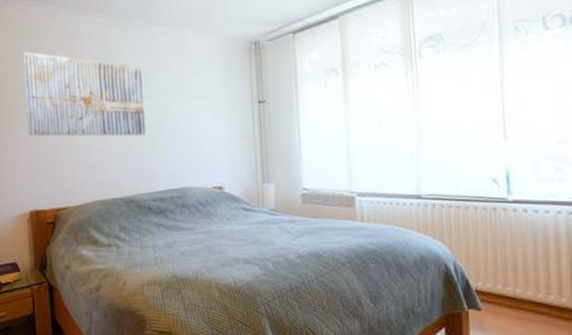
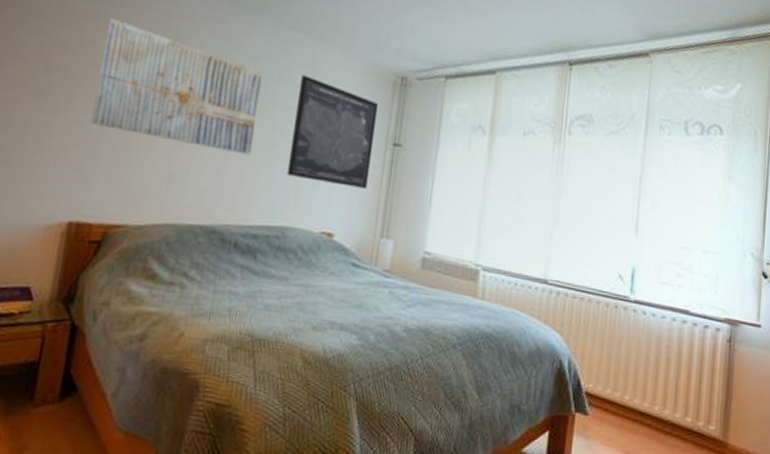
wall art: none [172,60,243,147] -> present [286,75,379,189]

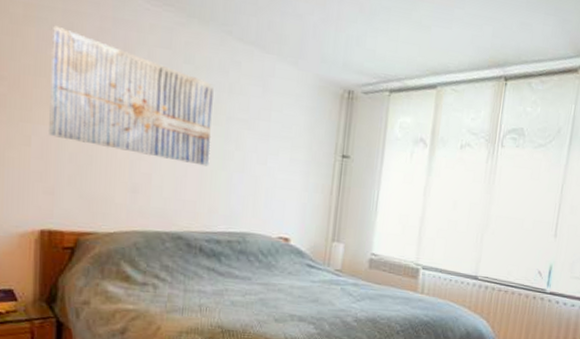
wall art: present [286,75,379,189] -> none [243,87,327,198]

